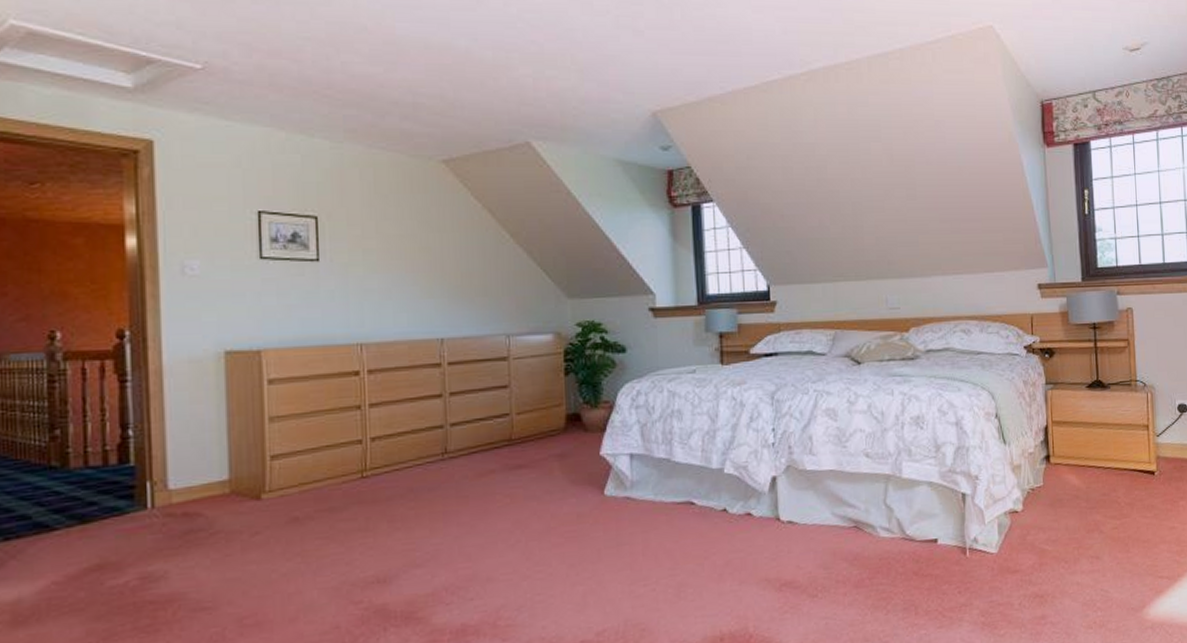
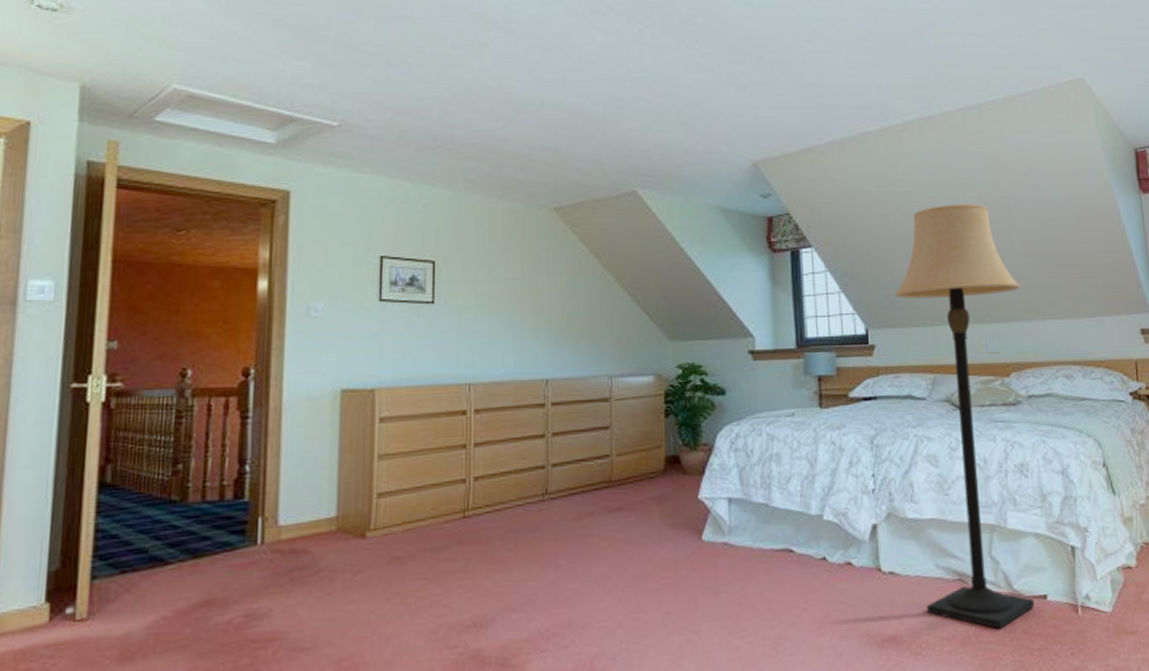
lamp: none [795,157,925,572] -> present [893,204,1034,629]

